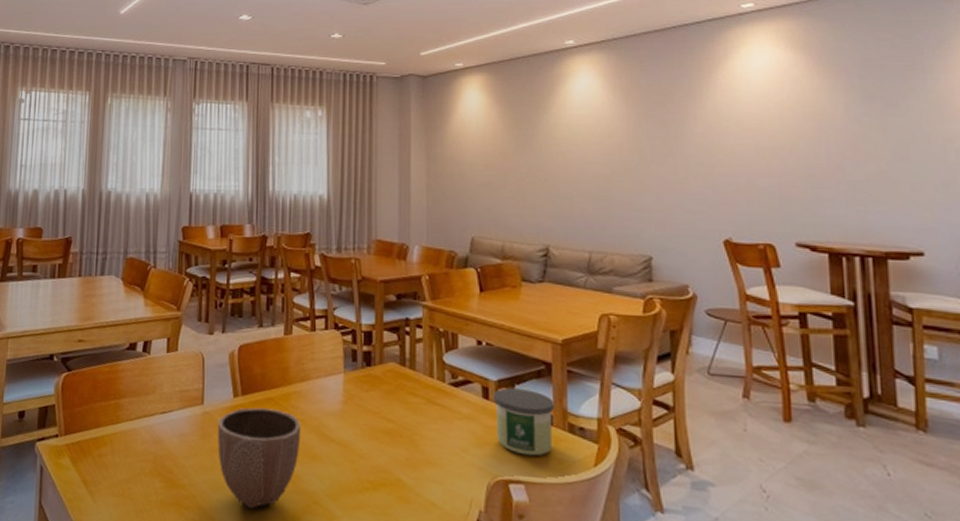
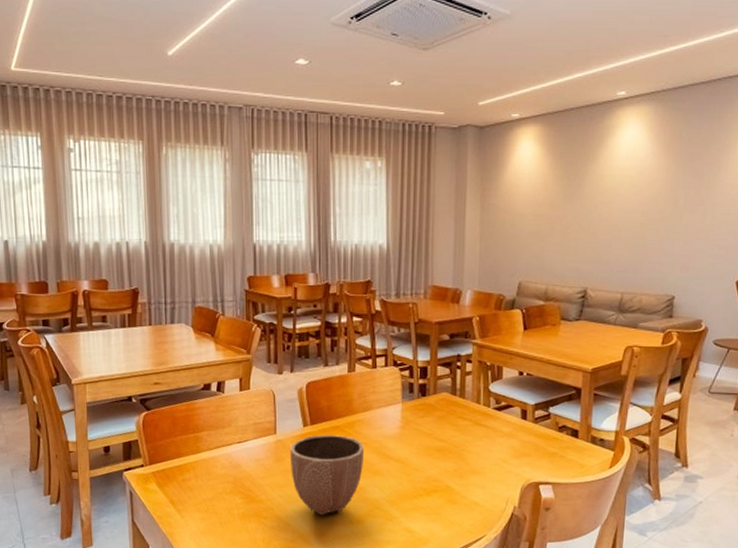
candle: present [493,388,554,456] -> none [530,410,581,463]

